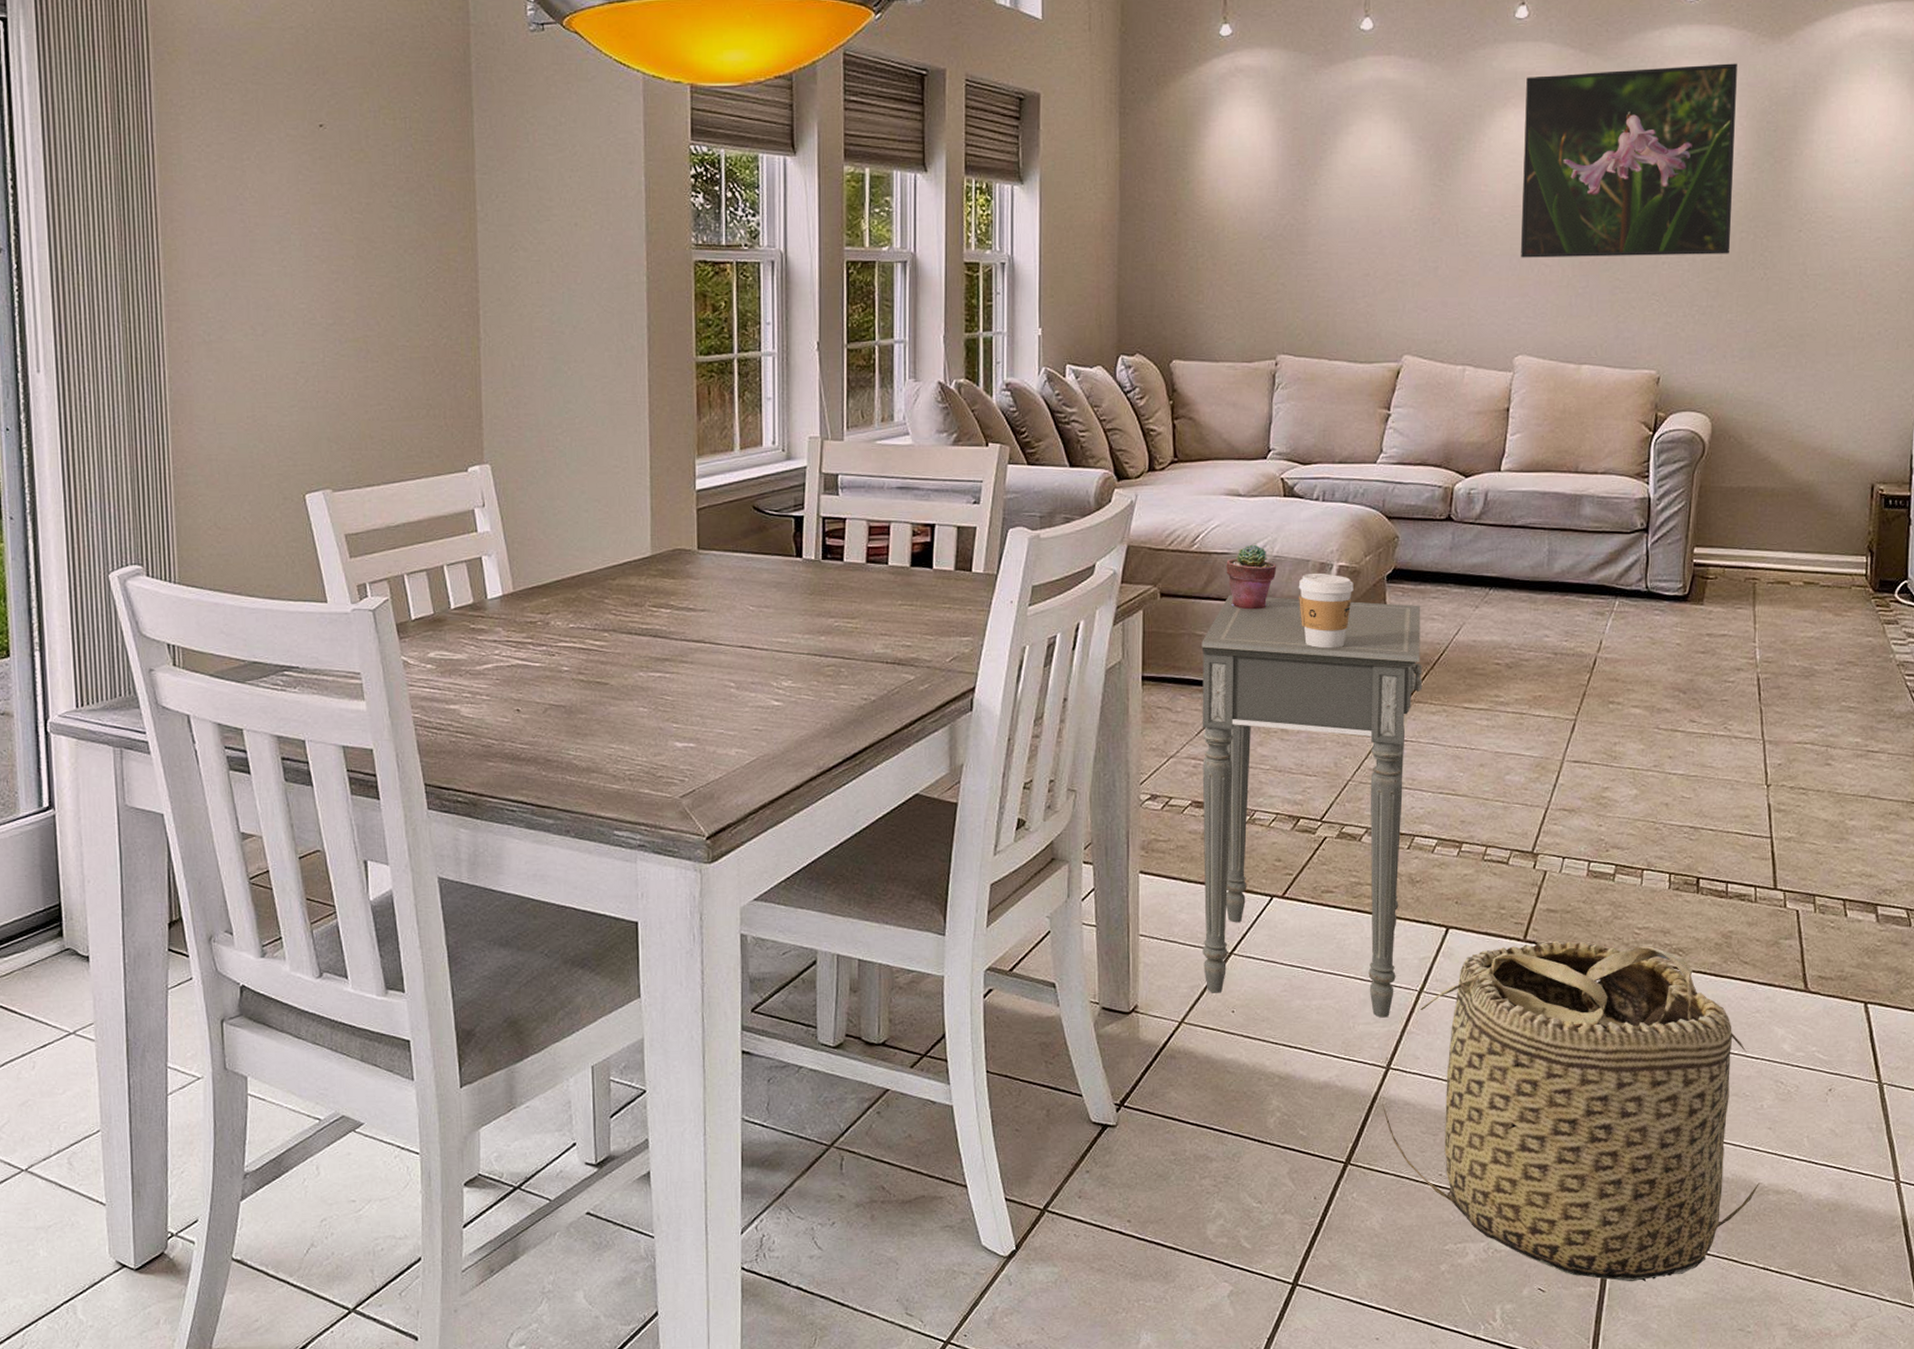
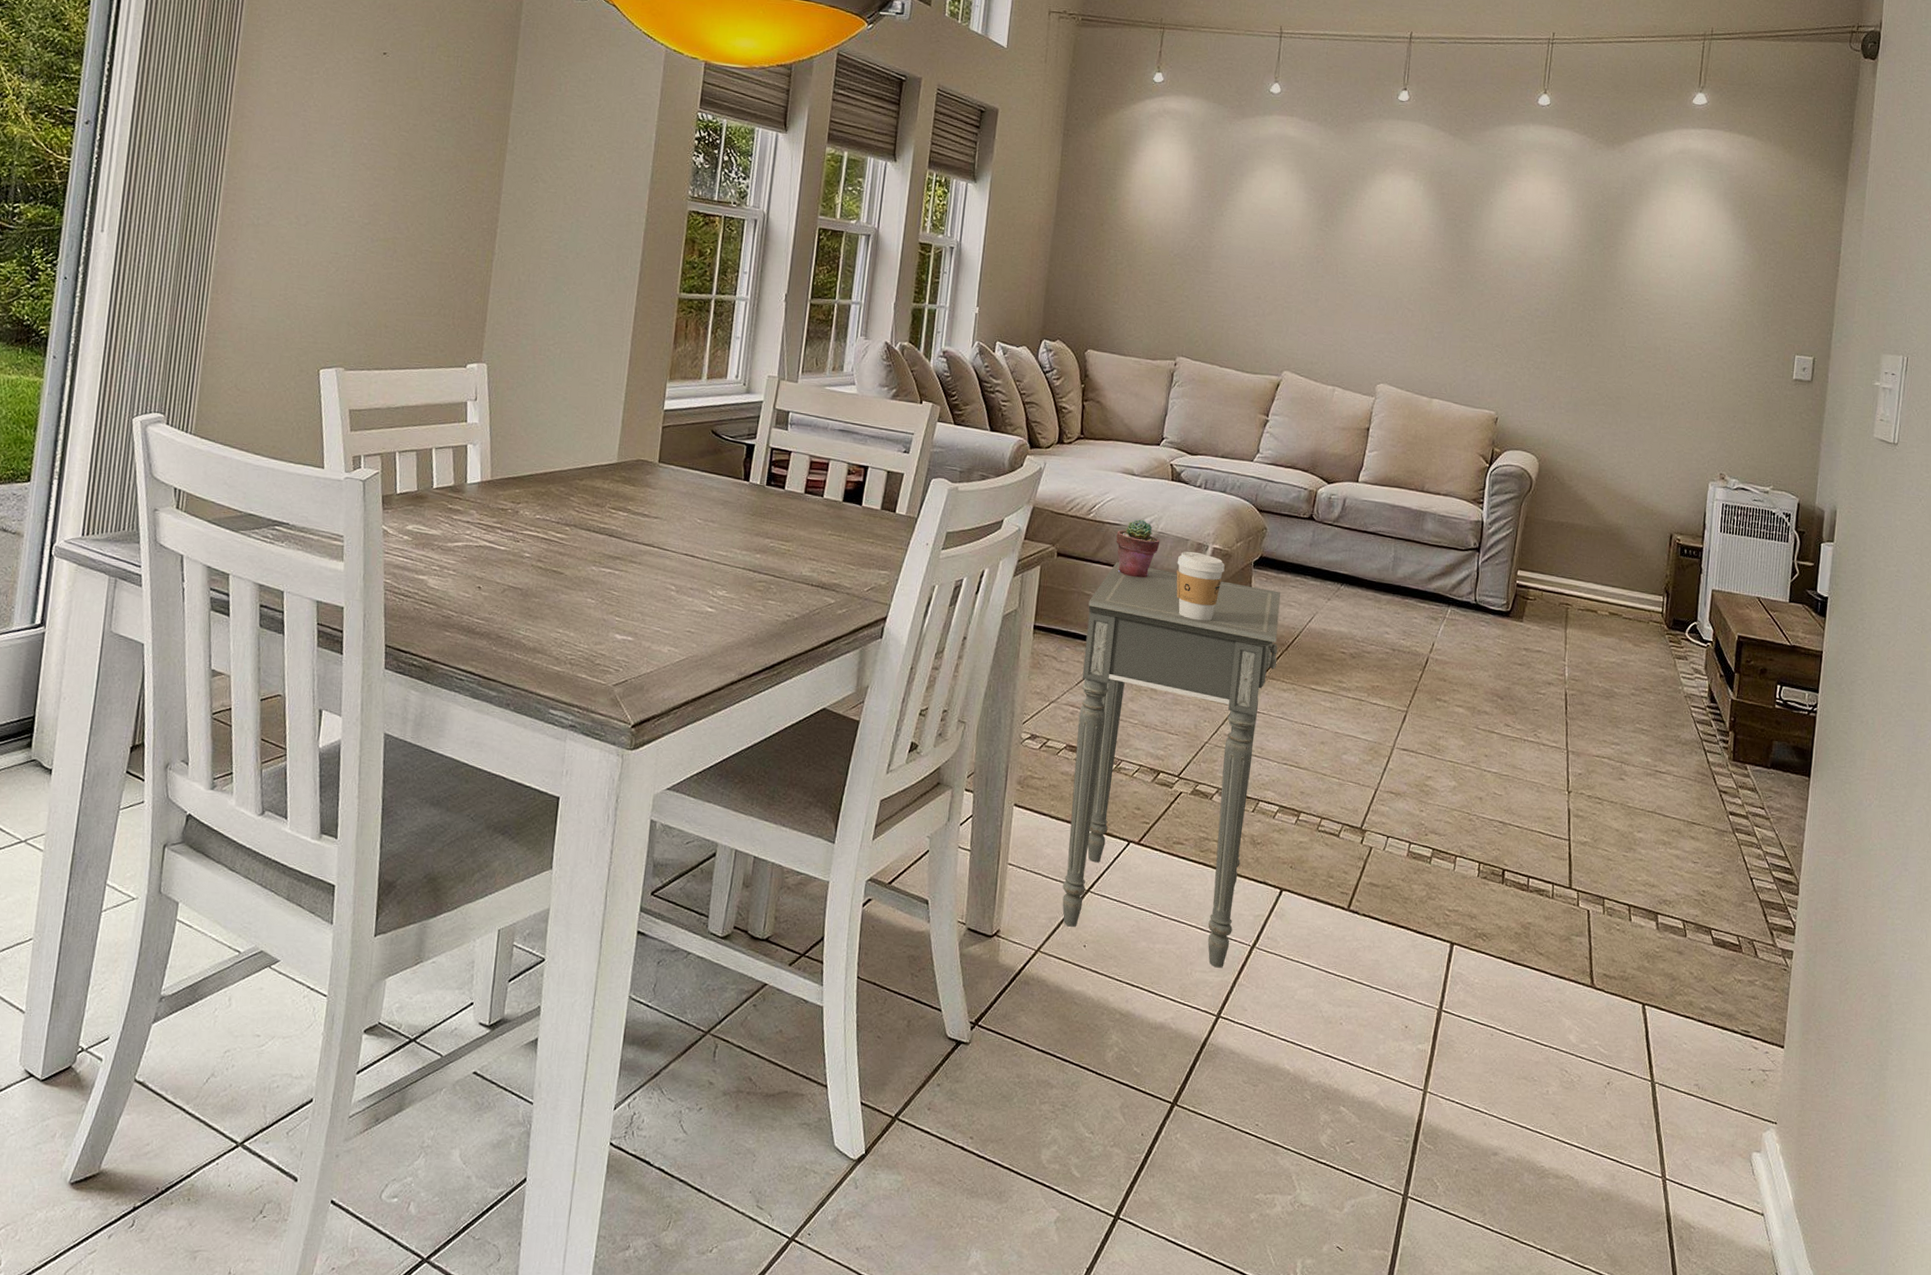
basket: present [1382,940,1759,1282] -> none [1210,913,1541,1251]
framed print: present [1521,63,1737,258] -> none [1388,150,1578,320]

